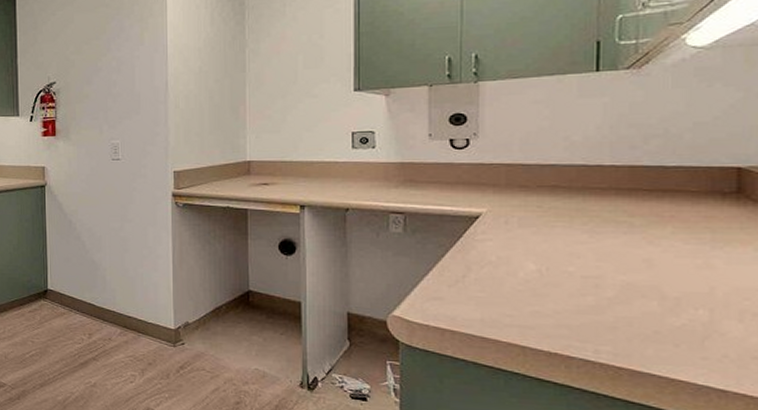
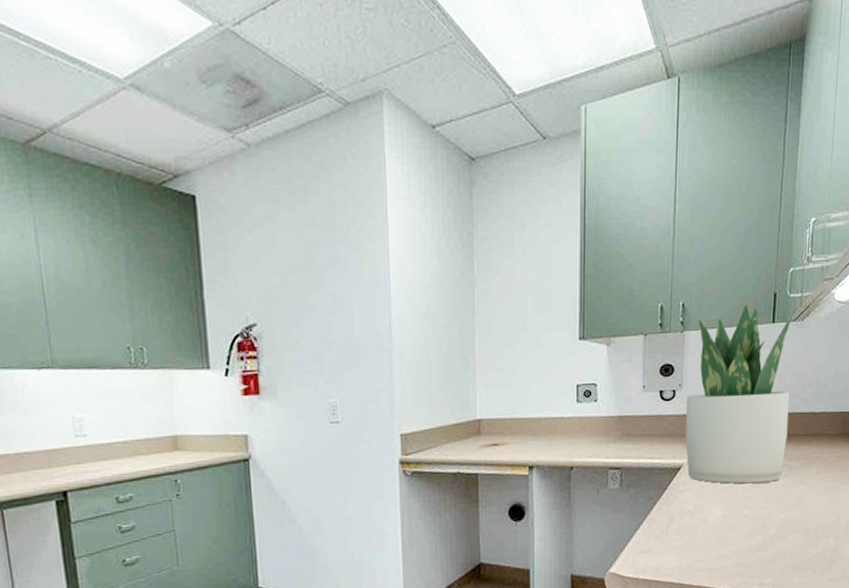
planter: none [484,55,631,239] -> present [685,305,797,484]

